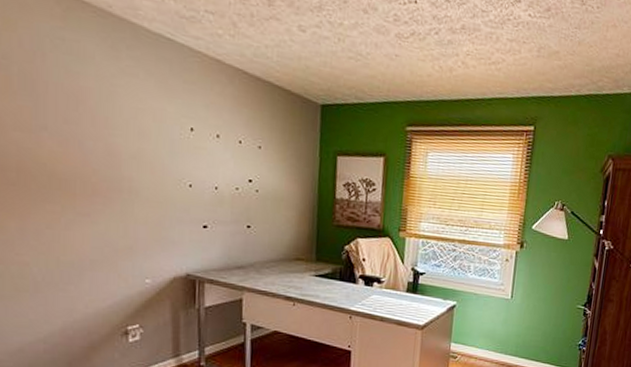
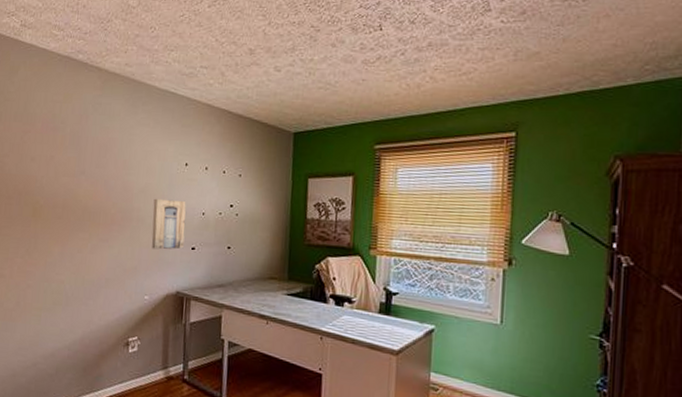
wall art: none [150,167,194,227] -> present [151,198,186,250]

